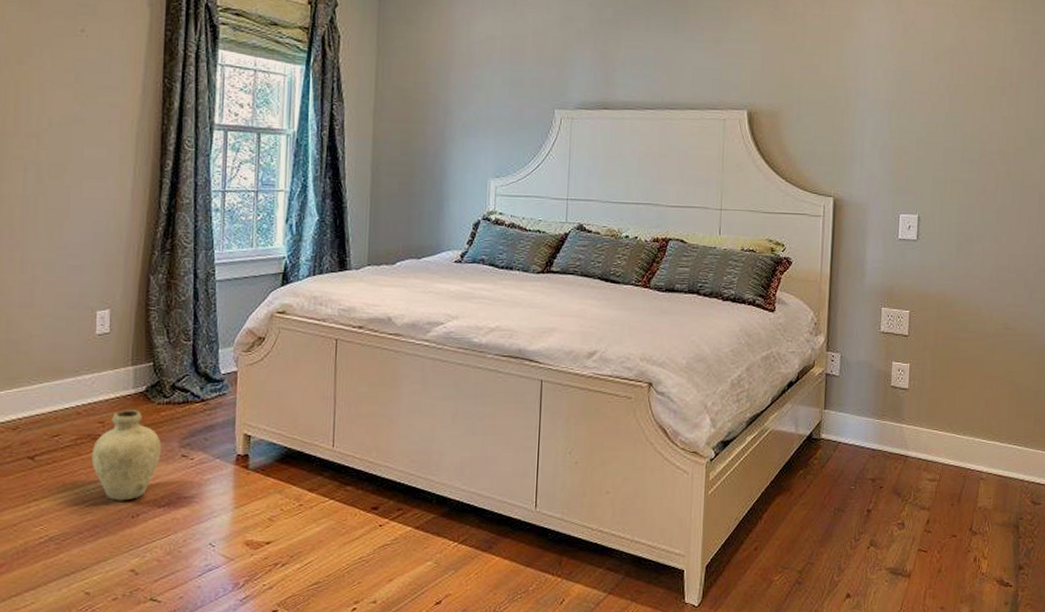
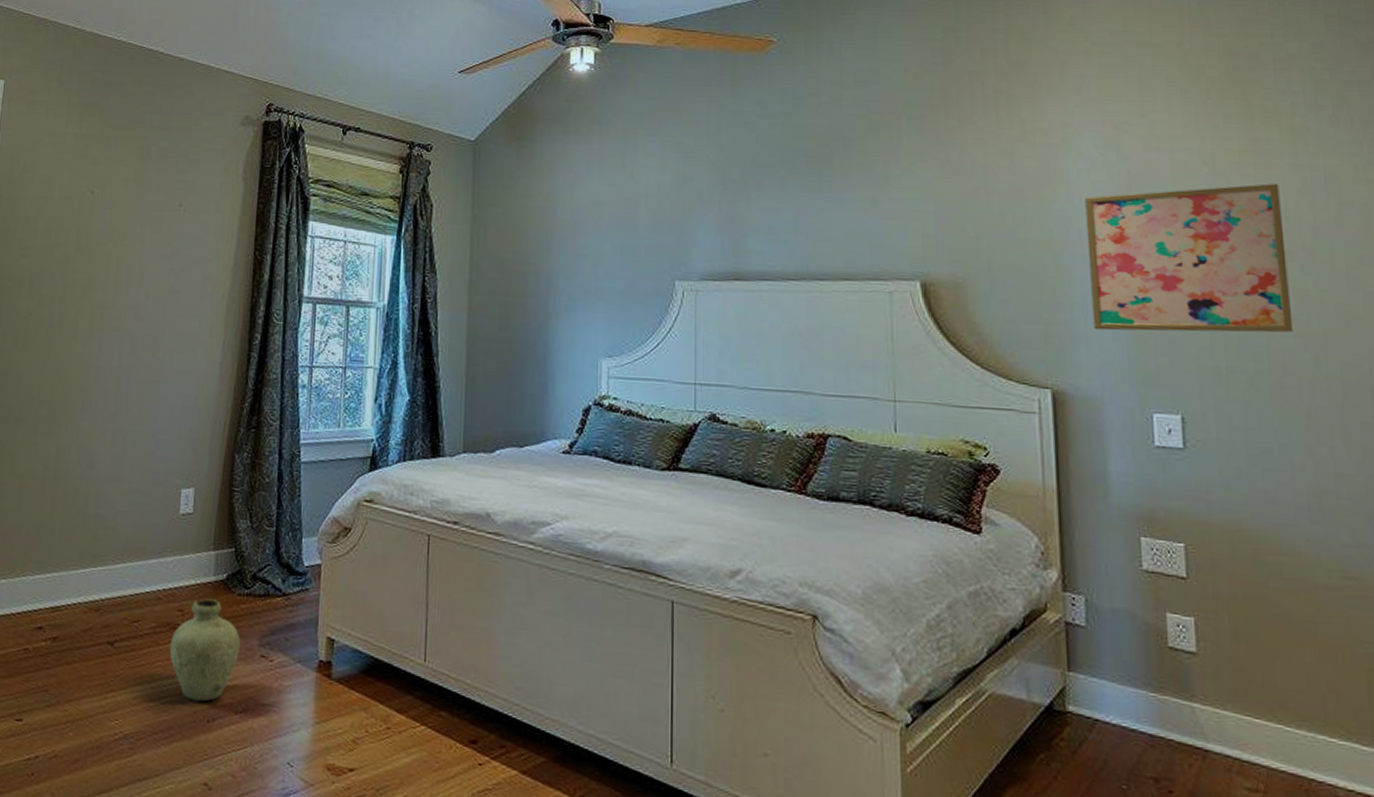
wall art: none [867,34,1002,151] -> present [1085,184,1294,333]

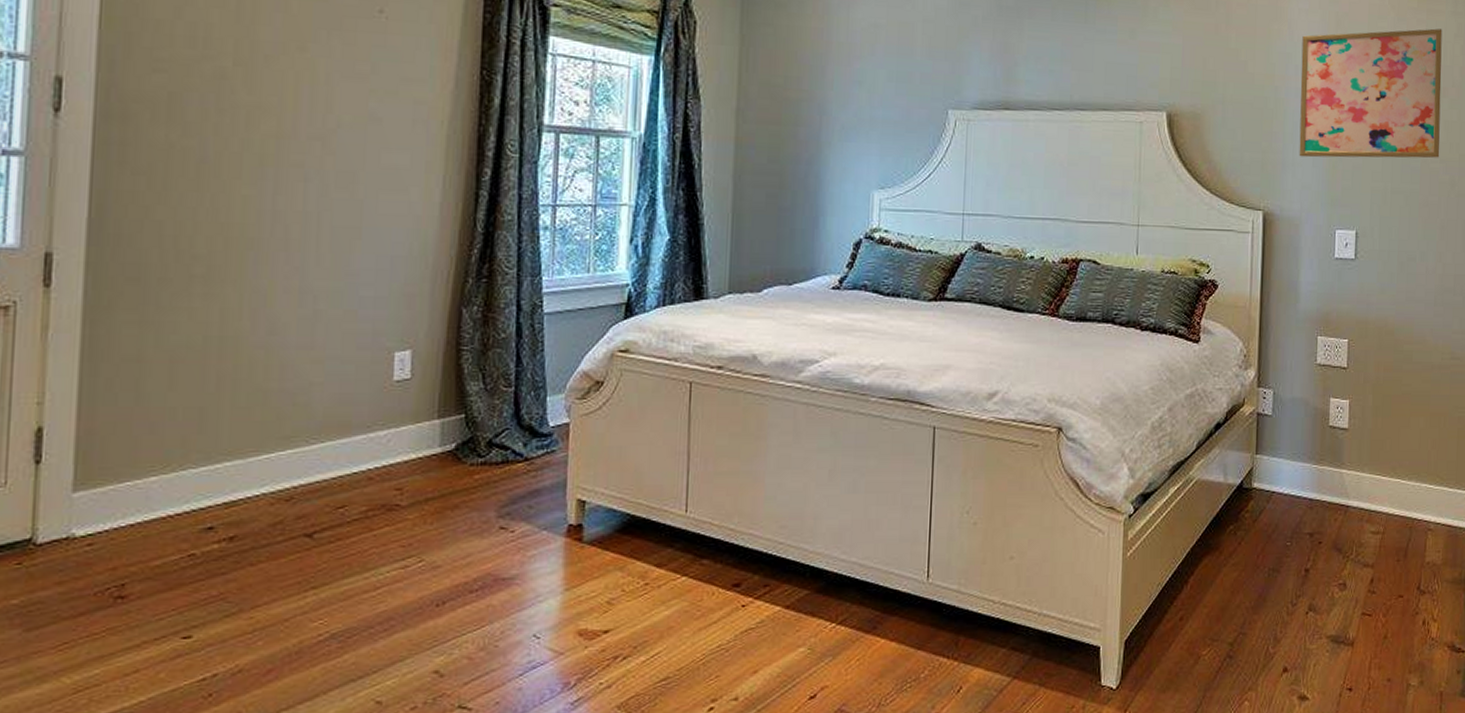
vase: present [169,599,240,702] -> none [385,473,474,586]

